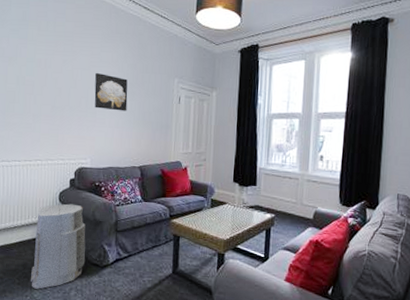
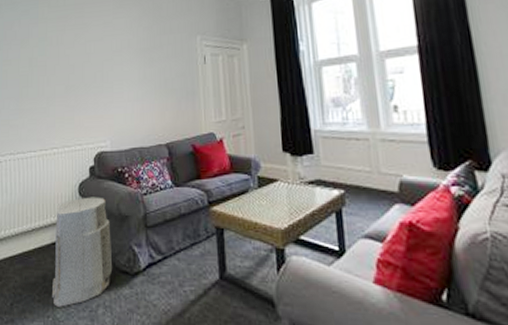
wall art: present [94,72,128,111] -> none [109,41,146,82]

